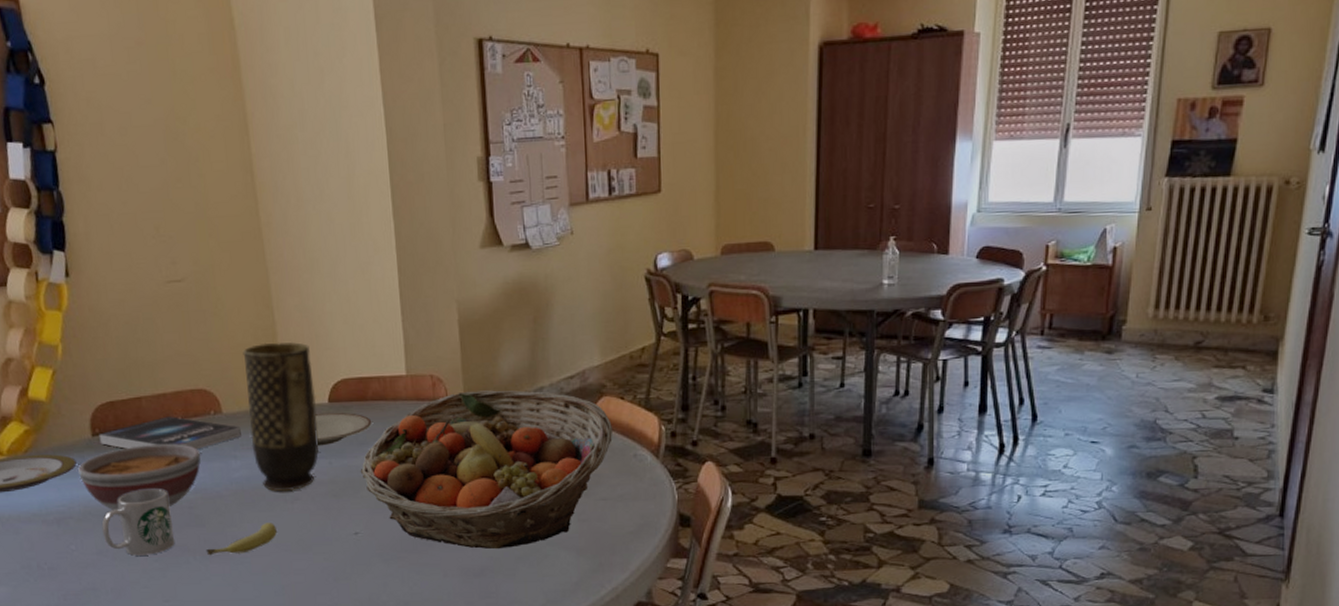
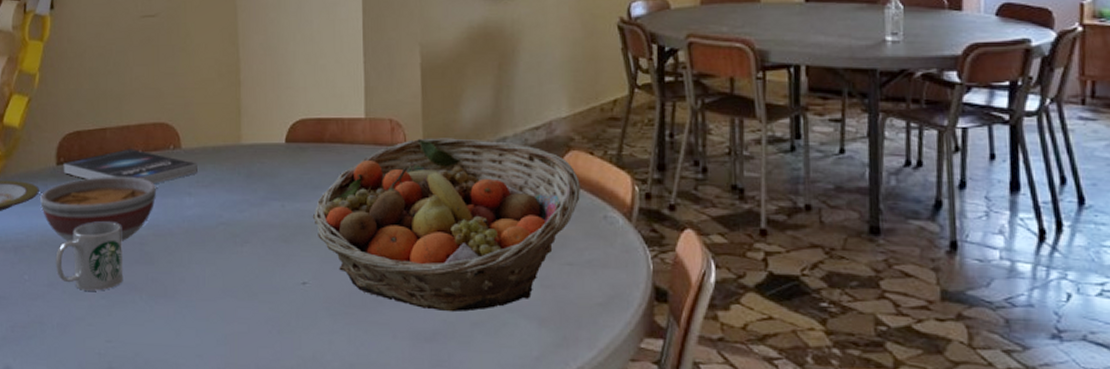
fruit: present [206,523,277,556] -> none [152,265,224,297]
vase: present [243,342,320,492] -> none [206,79,274,234]
plate: present [315,412,372,446] -> none [271,153,328,188]

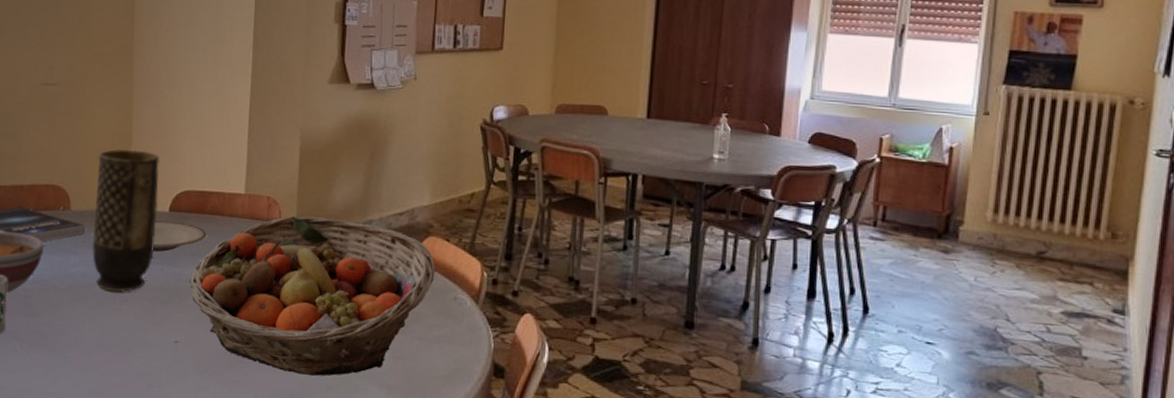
vase: none [206,79,274,234] -> present [92,148,160,293]
plate: none [271,153,328,188] -> present [153,220,207,252]

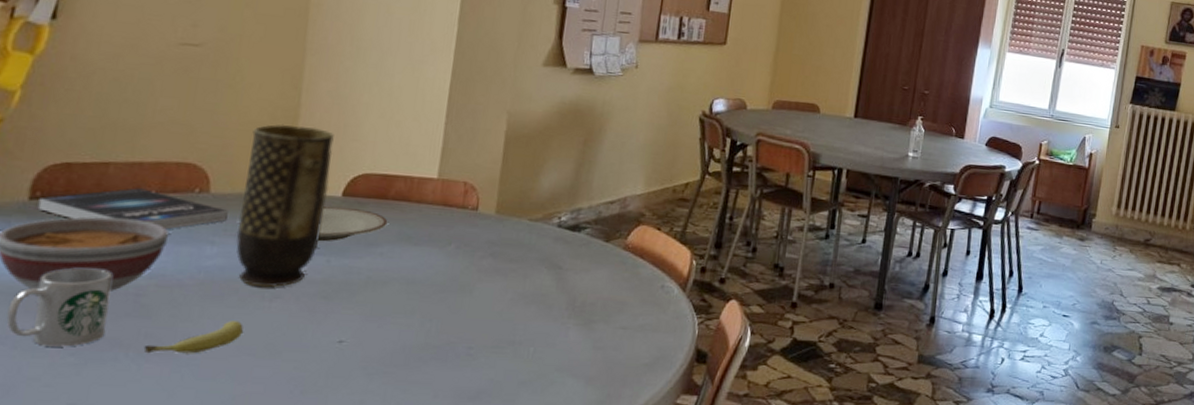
fruit: none [33,320,102,348] -> present [143,321,243,354]
fruit basket: present [188,216,435,377] -> none [361,203,645,372]

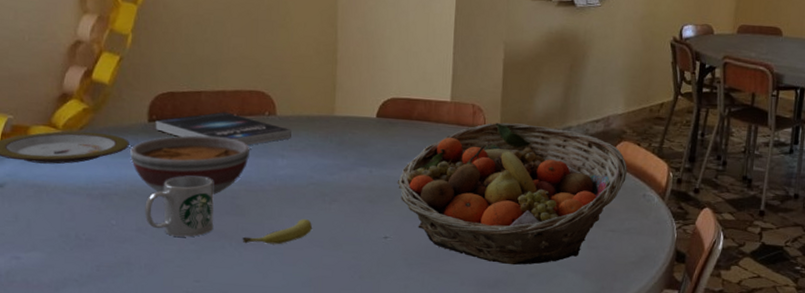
vase: present [236,124,334,288] -> none [299,57,366,193]
plate: present [318,206,388,242] -> none [361,125,414,156]
fruit basket: none [361,203,645,372] -> present [397,122,627,266]

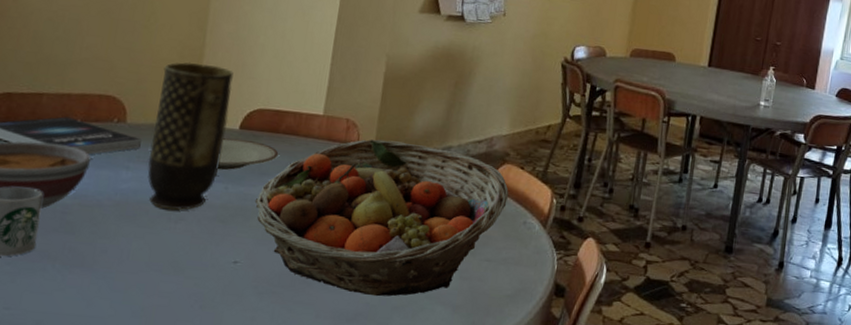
fruit: present [242,219,312,245] -> none [68,239,152,268]
vase: none [299,57,366,193] -> present [148,62,234,211]
plate: none [361,125,414,156] -> present [217,137,279,171]

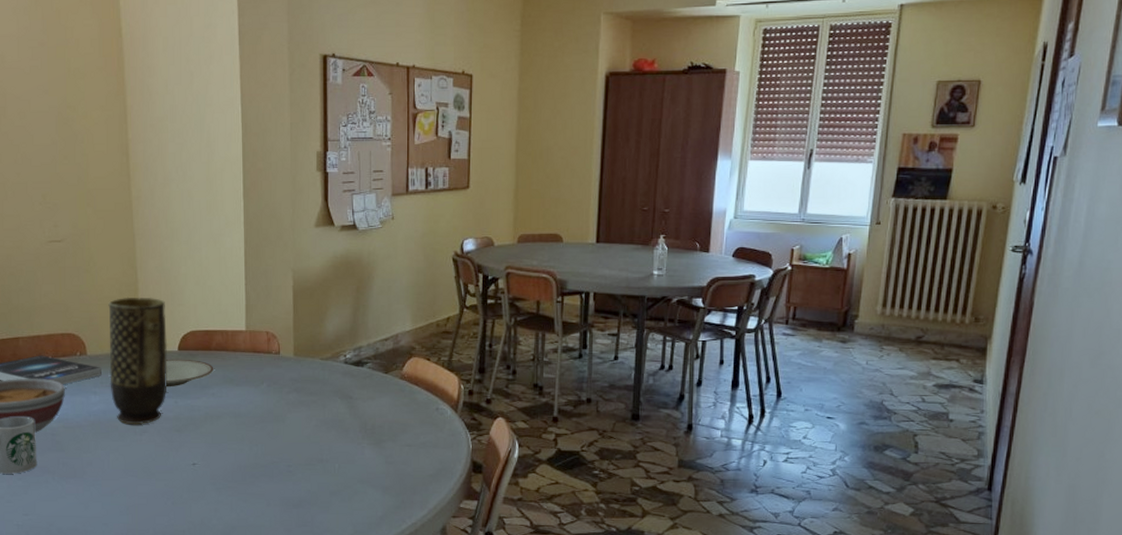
fruit basket: present [254,139,509,297] -> none [201,347,419,484]

